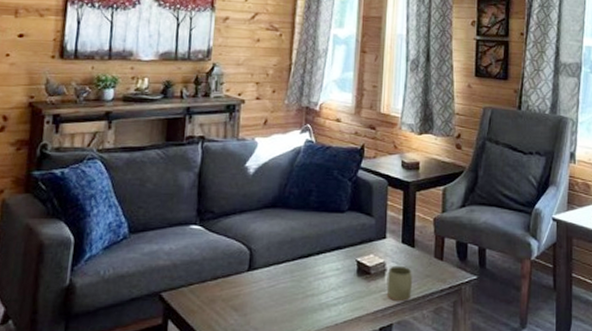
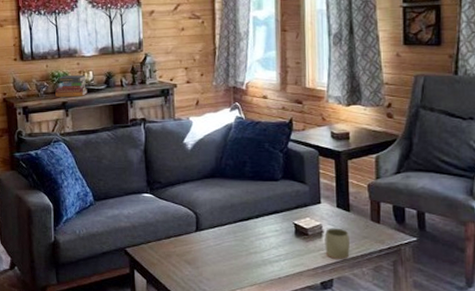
books: none [98,80,140,107] -> present [55,75,88,97]

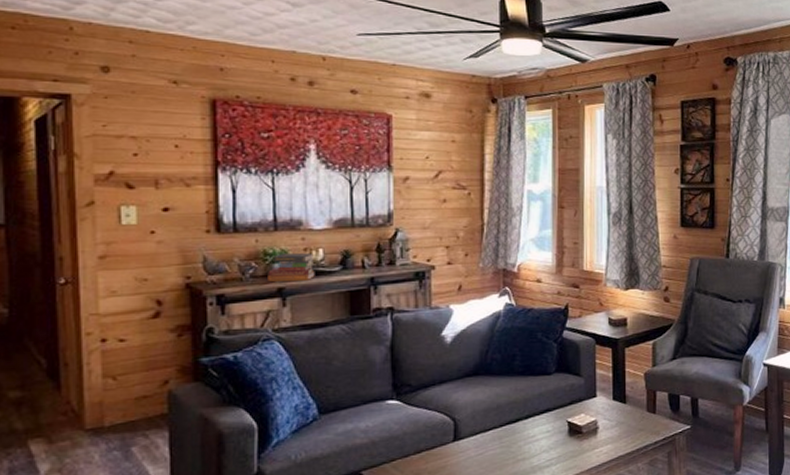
mug: present [324,228,351,259] -> none [599,422,626,457]

